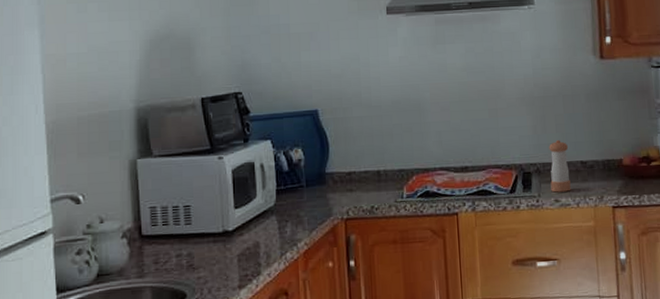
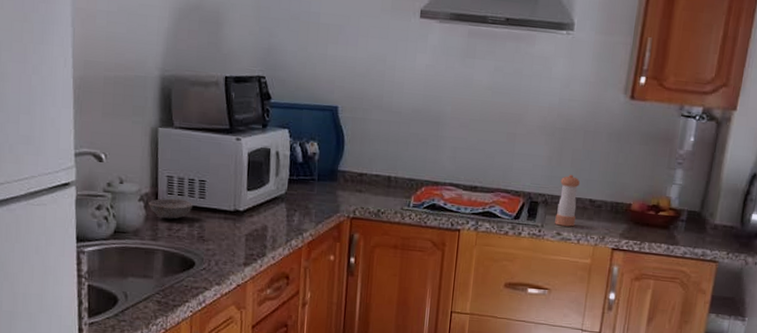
bowl: none [132,229,180,252] -> present [149,198,193,219]

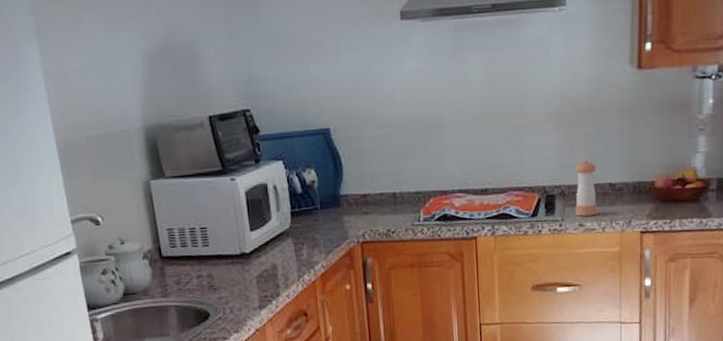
bowl: present [149,198,193,219] -> none [153,250,198,273]

